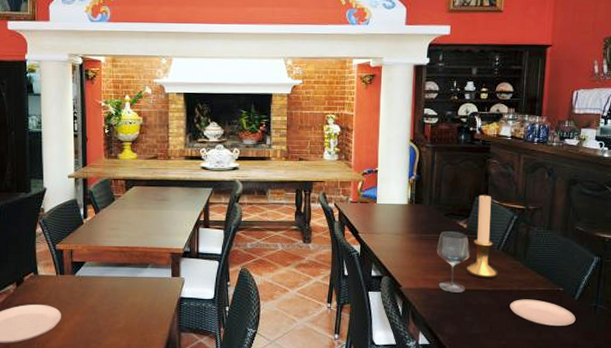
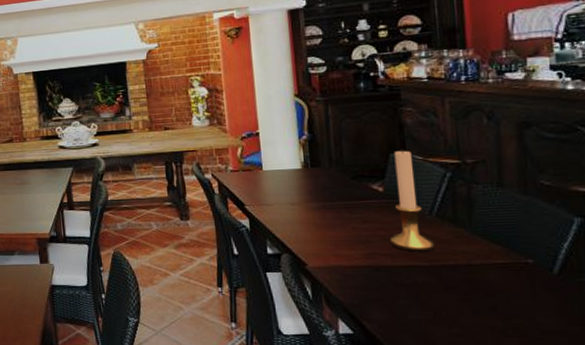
wine glass: present [436,231,470,293] -> none [346,196,393,270]
plate: present [510,299,576,327] -> none [458,275,559,310]

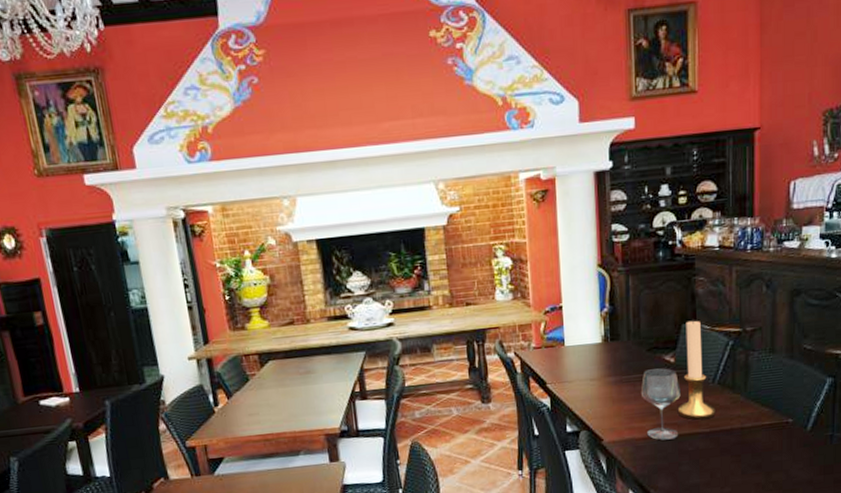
wine glass: none [346,196,393,270] -> present [640,368,681,441]

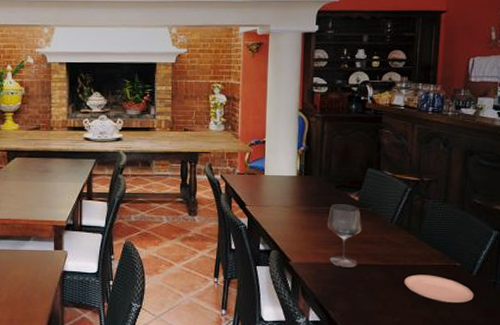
candle holder: present [677,319,716,420] -> none [358,165,392,253]
plate: none [732,436,810,465] -> present [404,274,474,304]

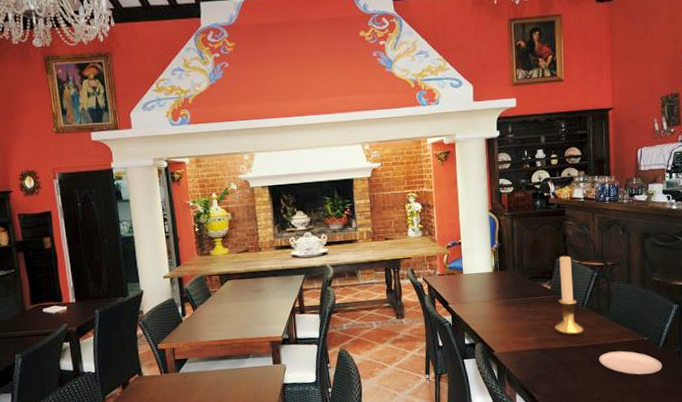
wine glass: present [327,204,362,268] -> none [524,293,557,353]
candle holder: none [358,165,392,253] -> present [554,255,585,336]

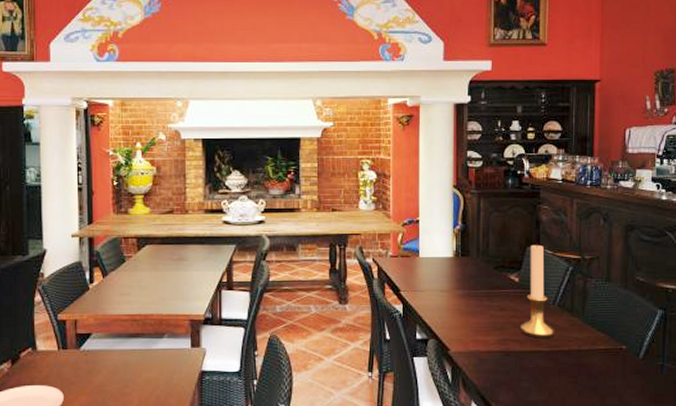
plate: present [599,351,662,375] -> none [569,359,642,390]

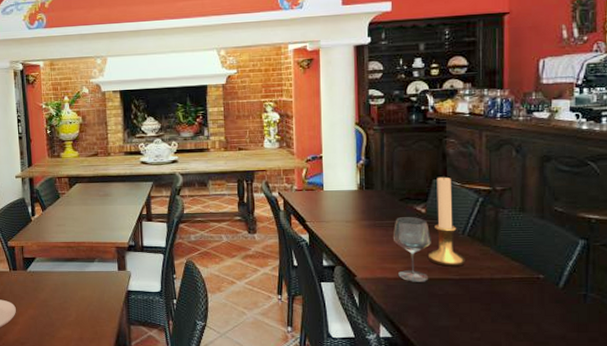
wine glass: none [486,286,523,355] -> present [392,217,431,282]

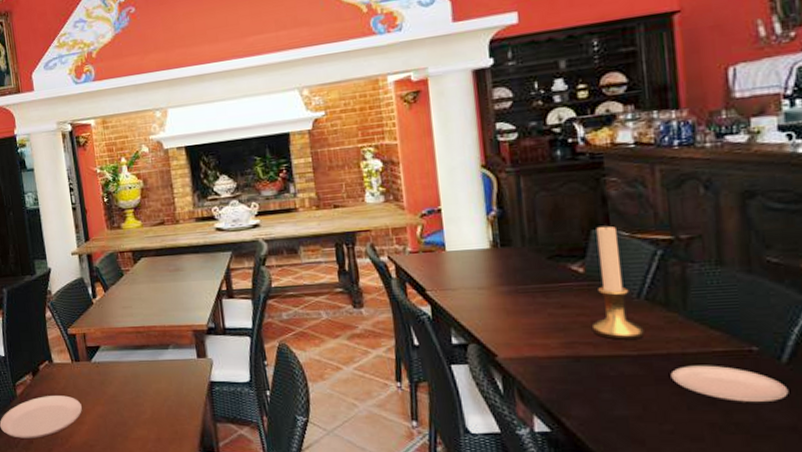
wine glass: present [392,217,431,282] -> none [541,278,596,361]
plate: none [481,288,562,318] -> present [670,365,789,403]

